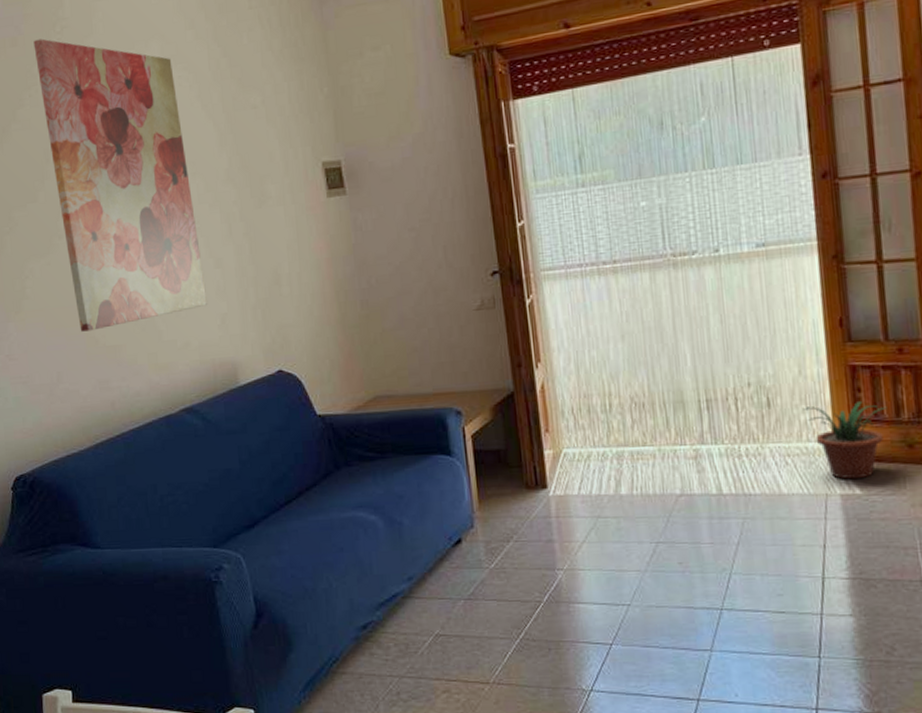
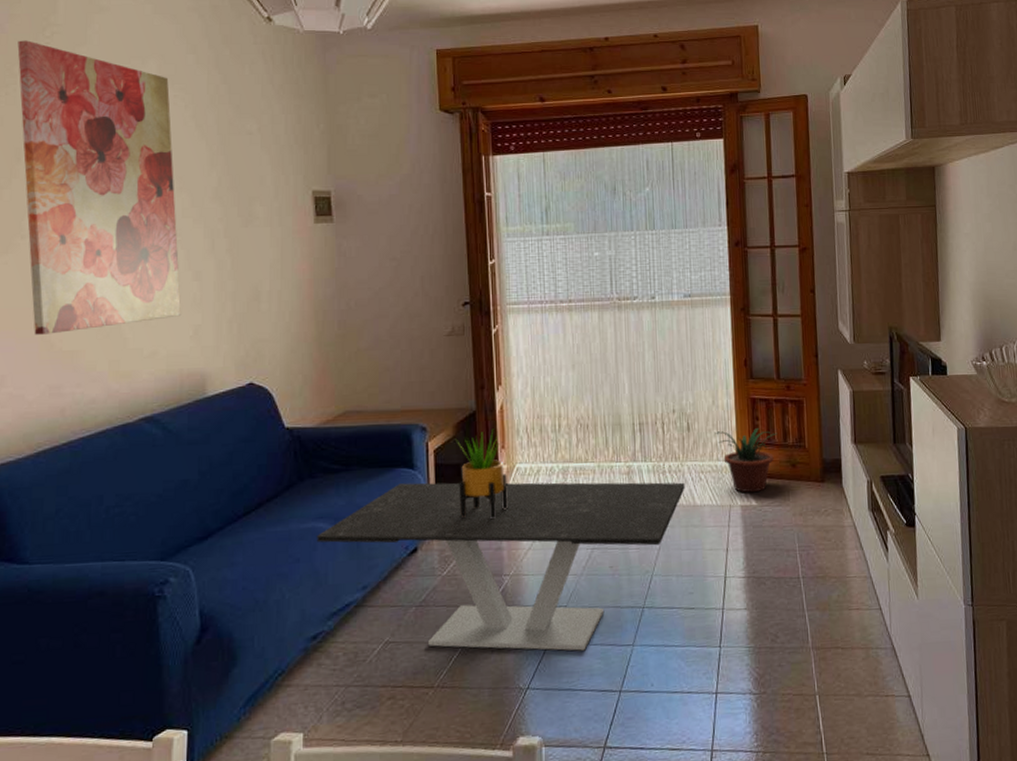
coffee table: none [357,467,768,654] -> present [316,482,685,651]
potted plant: none [497,410,557,509] -> present [458,429,508,519]

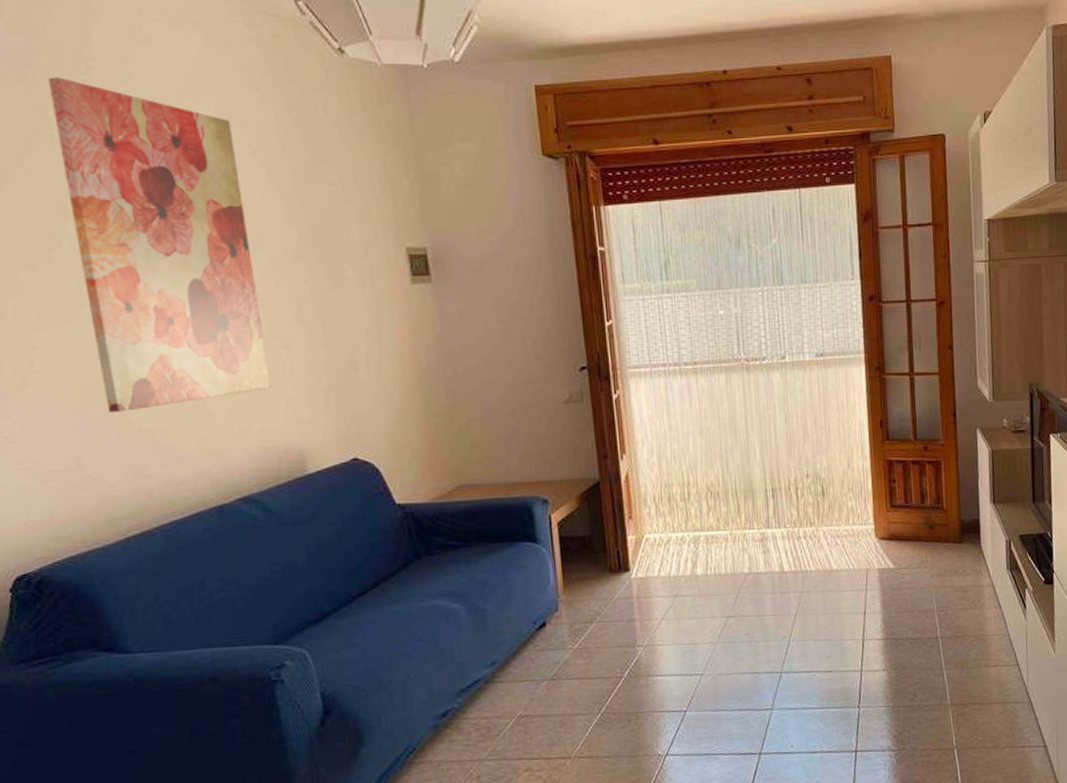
coffee table: present [316,482,685,651] -> none [438,547,821,719]
potted plant: present [458,429,508,519] -> none [583,499,638,592]
potted plant: present [715,428,778,493] -> none [850,491,915,556]

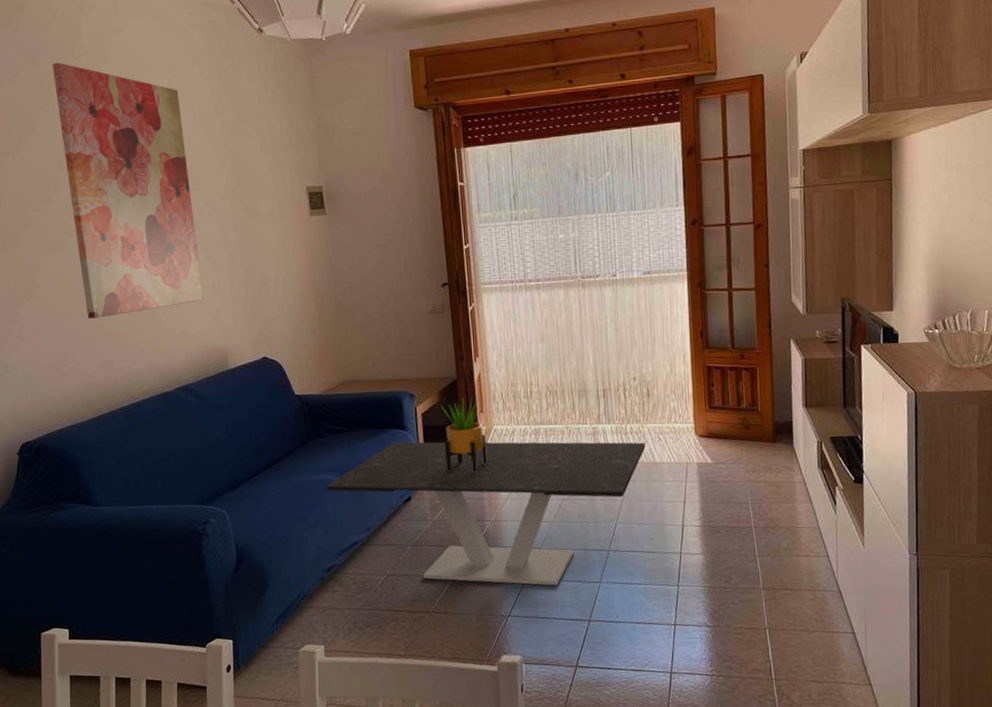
coffee table: none [438,547,821,719] -> present [326,442,646,586]
potted plant: none [583,499,638,592] -> present [442,395,487,473]

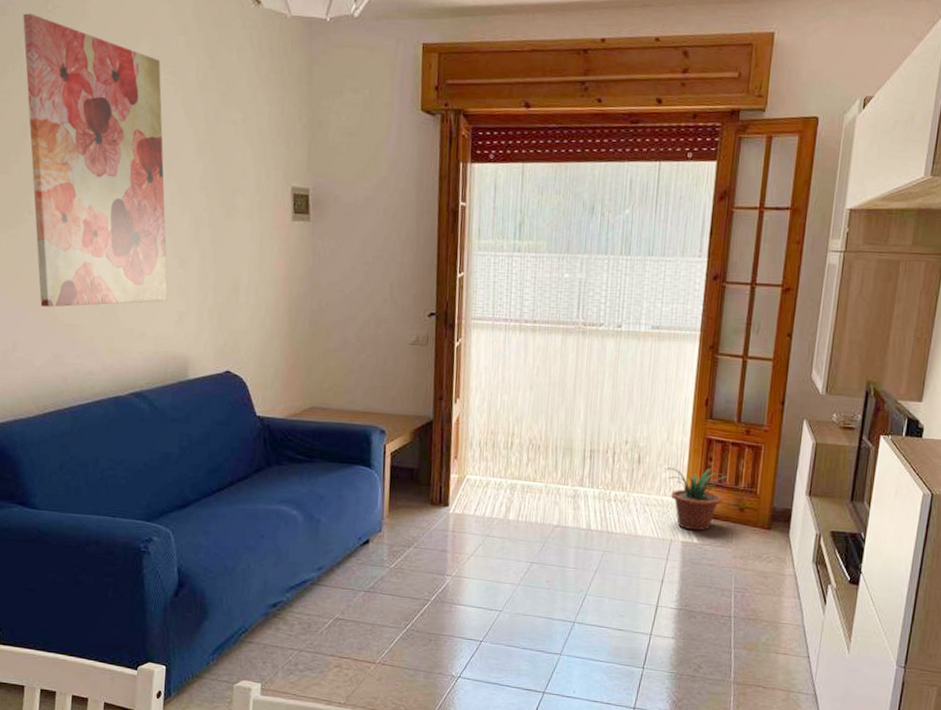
coffee table: present [326,442,646,586] -> none [279,480,629,652]
potted plant: present [442,395,487,473] -> none [411,439,457,523]
potted plant: none [673,394,732,452] -> present [665,467,730,531]

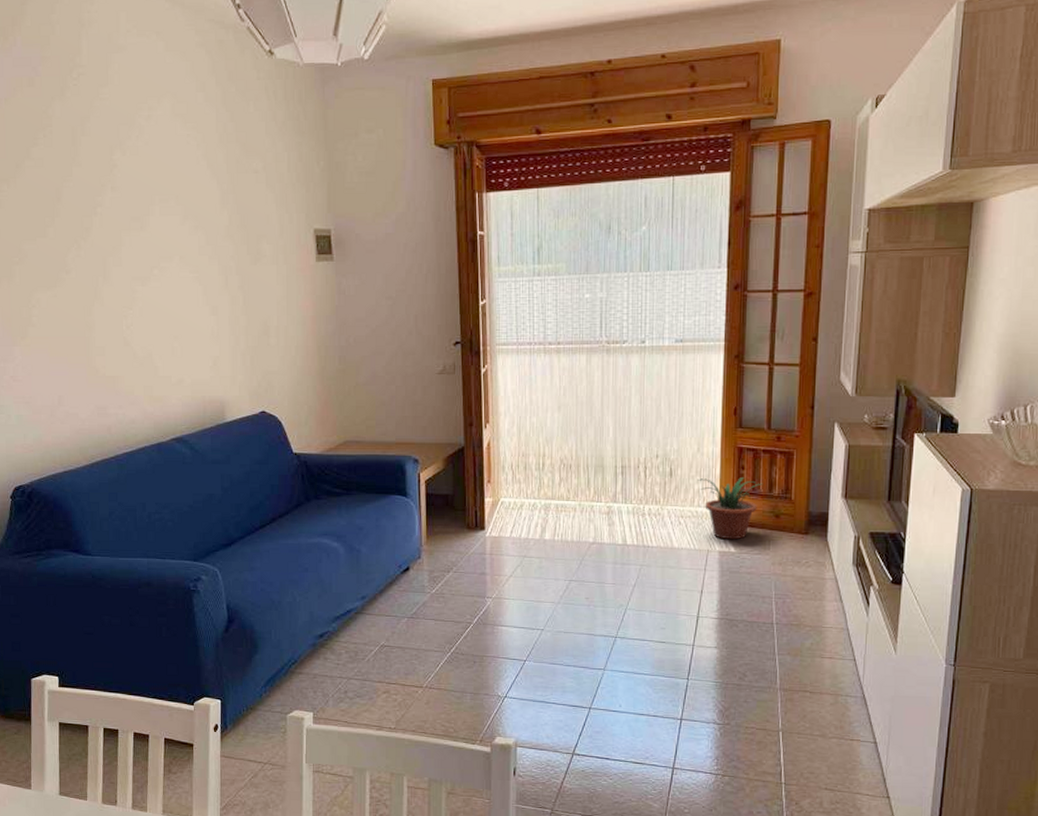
wall art: present [23,13,168,307] -> none [50,82,202,361]

